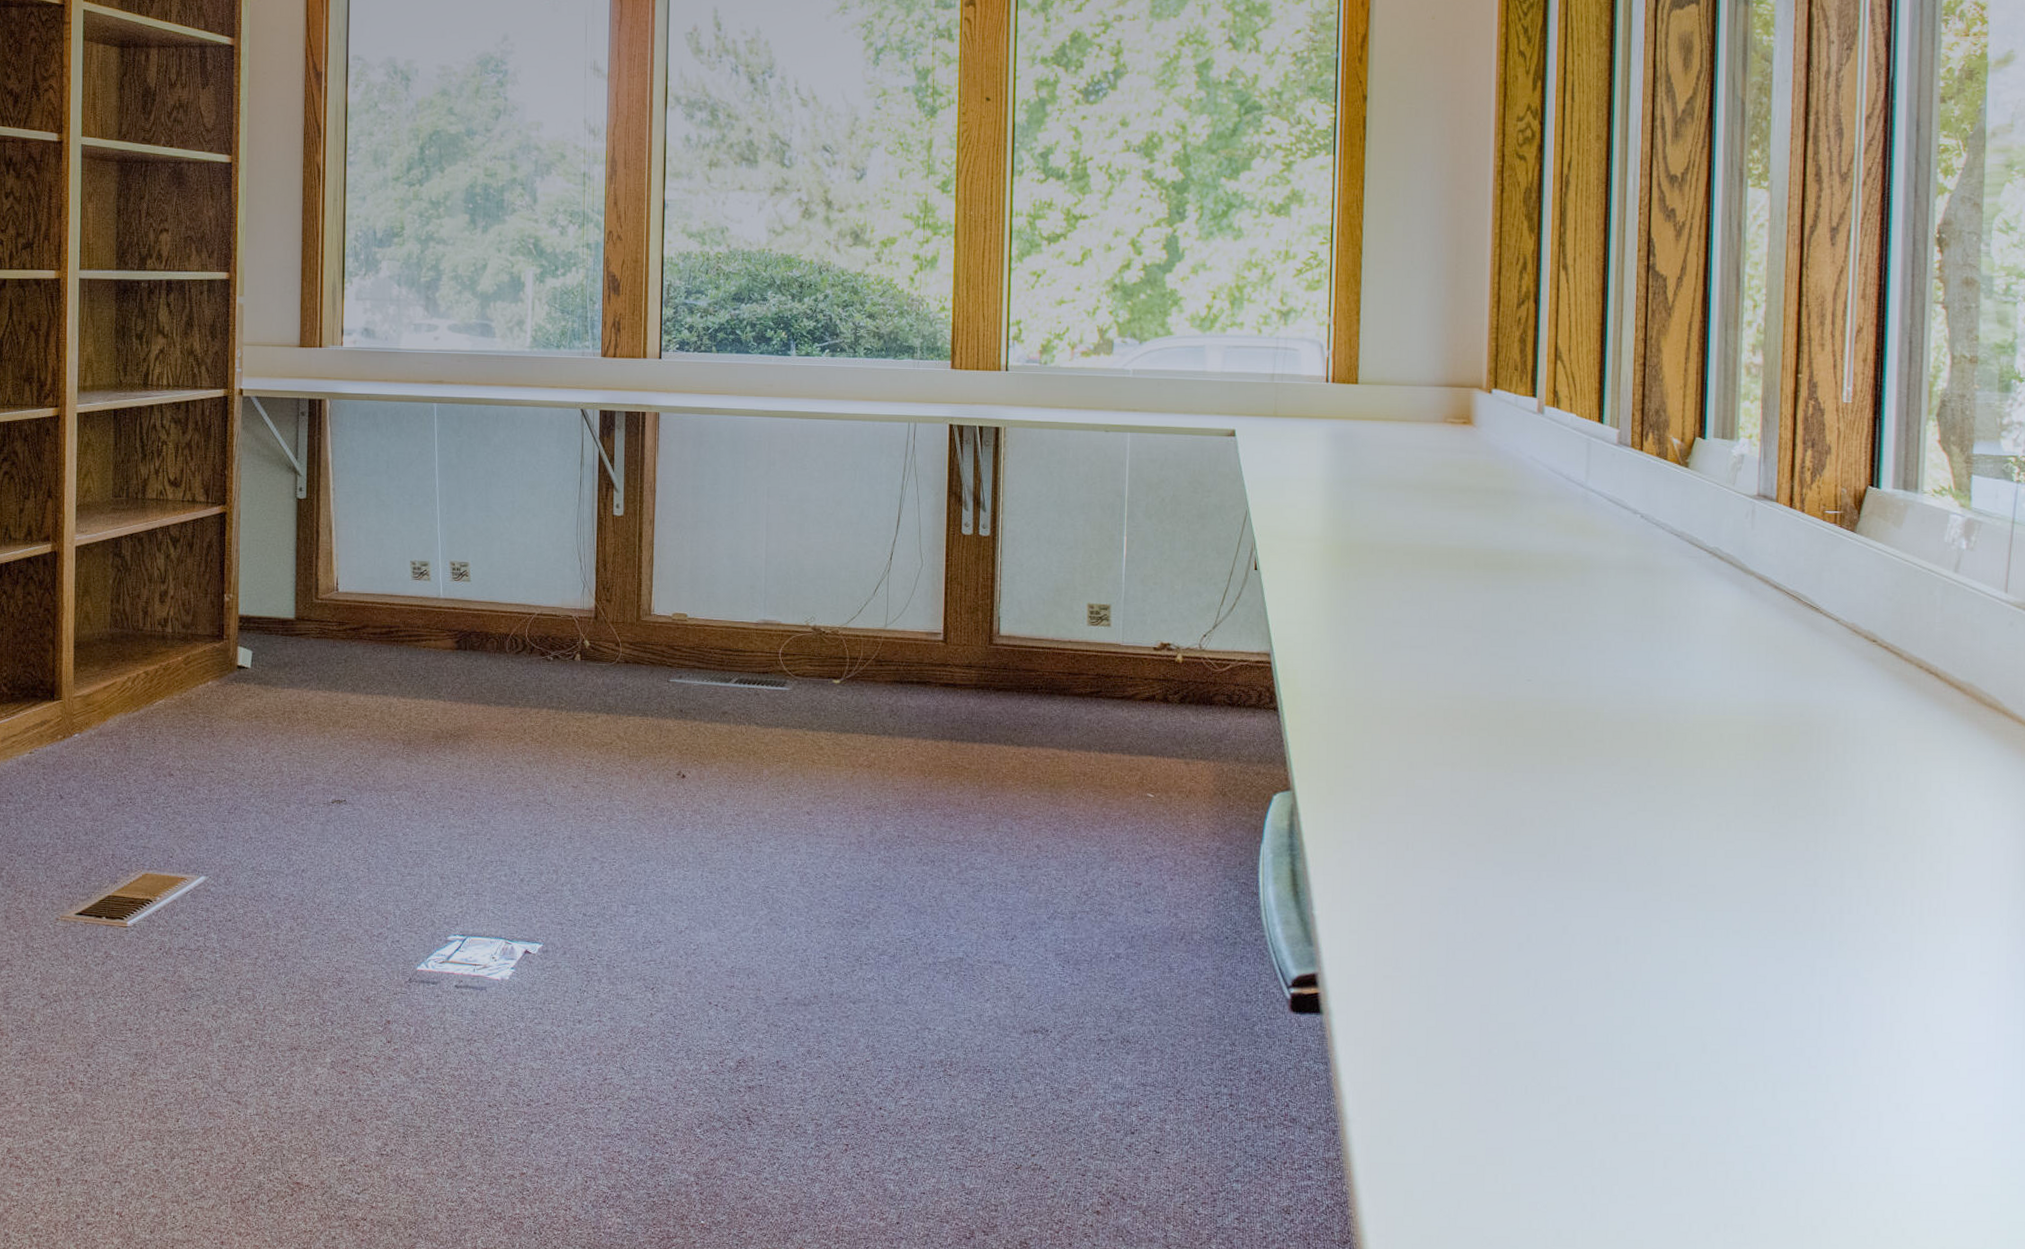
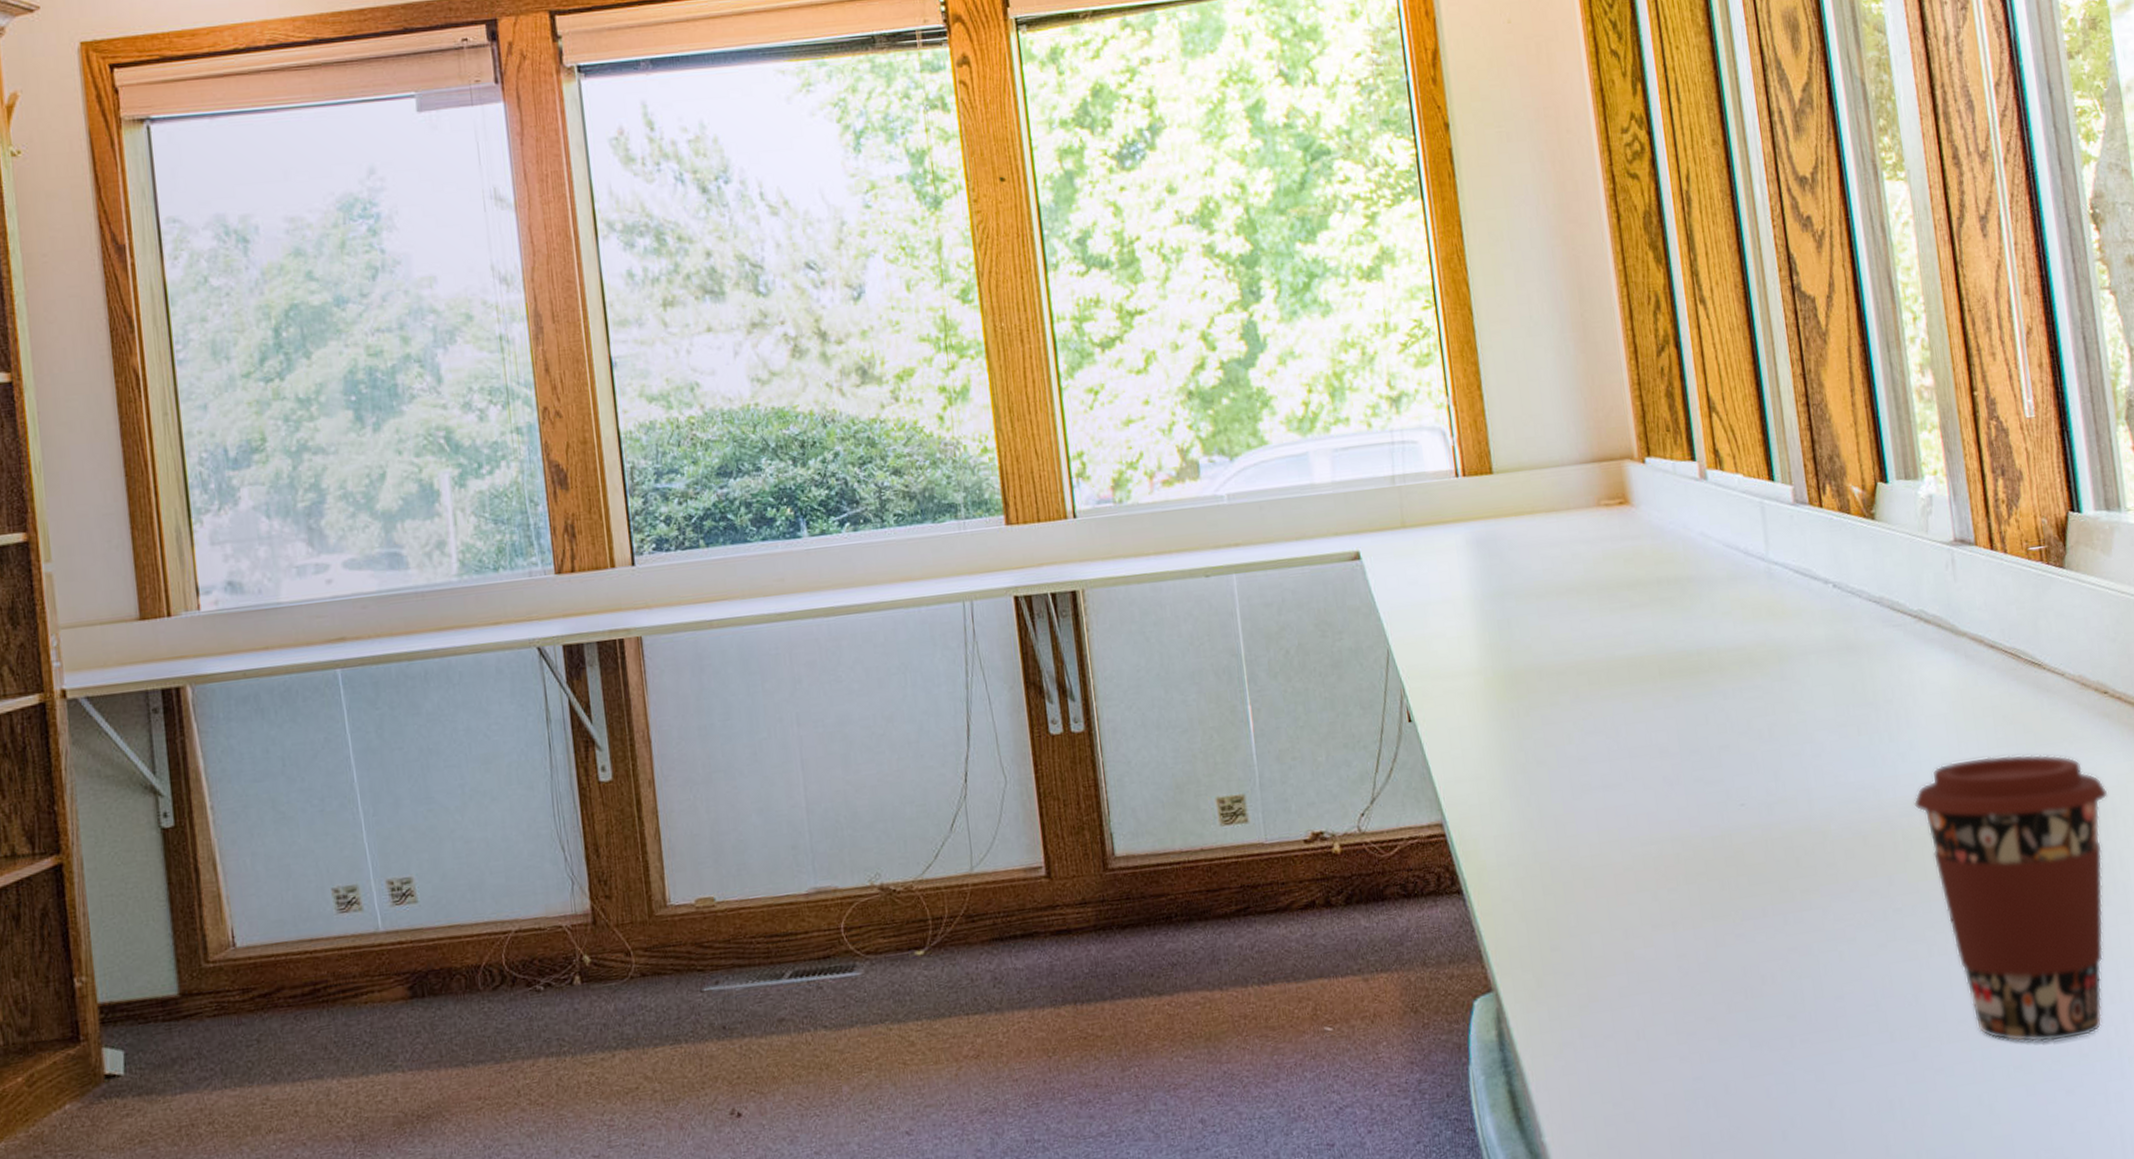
coffee cup: none [1681,675,1861,918] -> present [1913,754,2108,1043]

